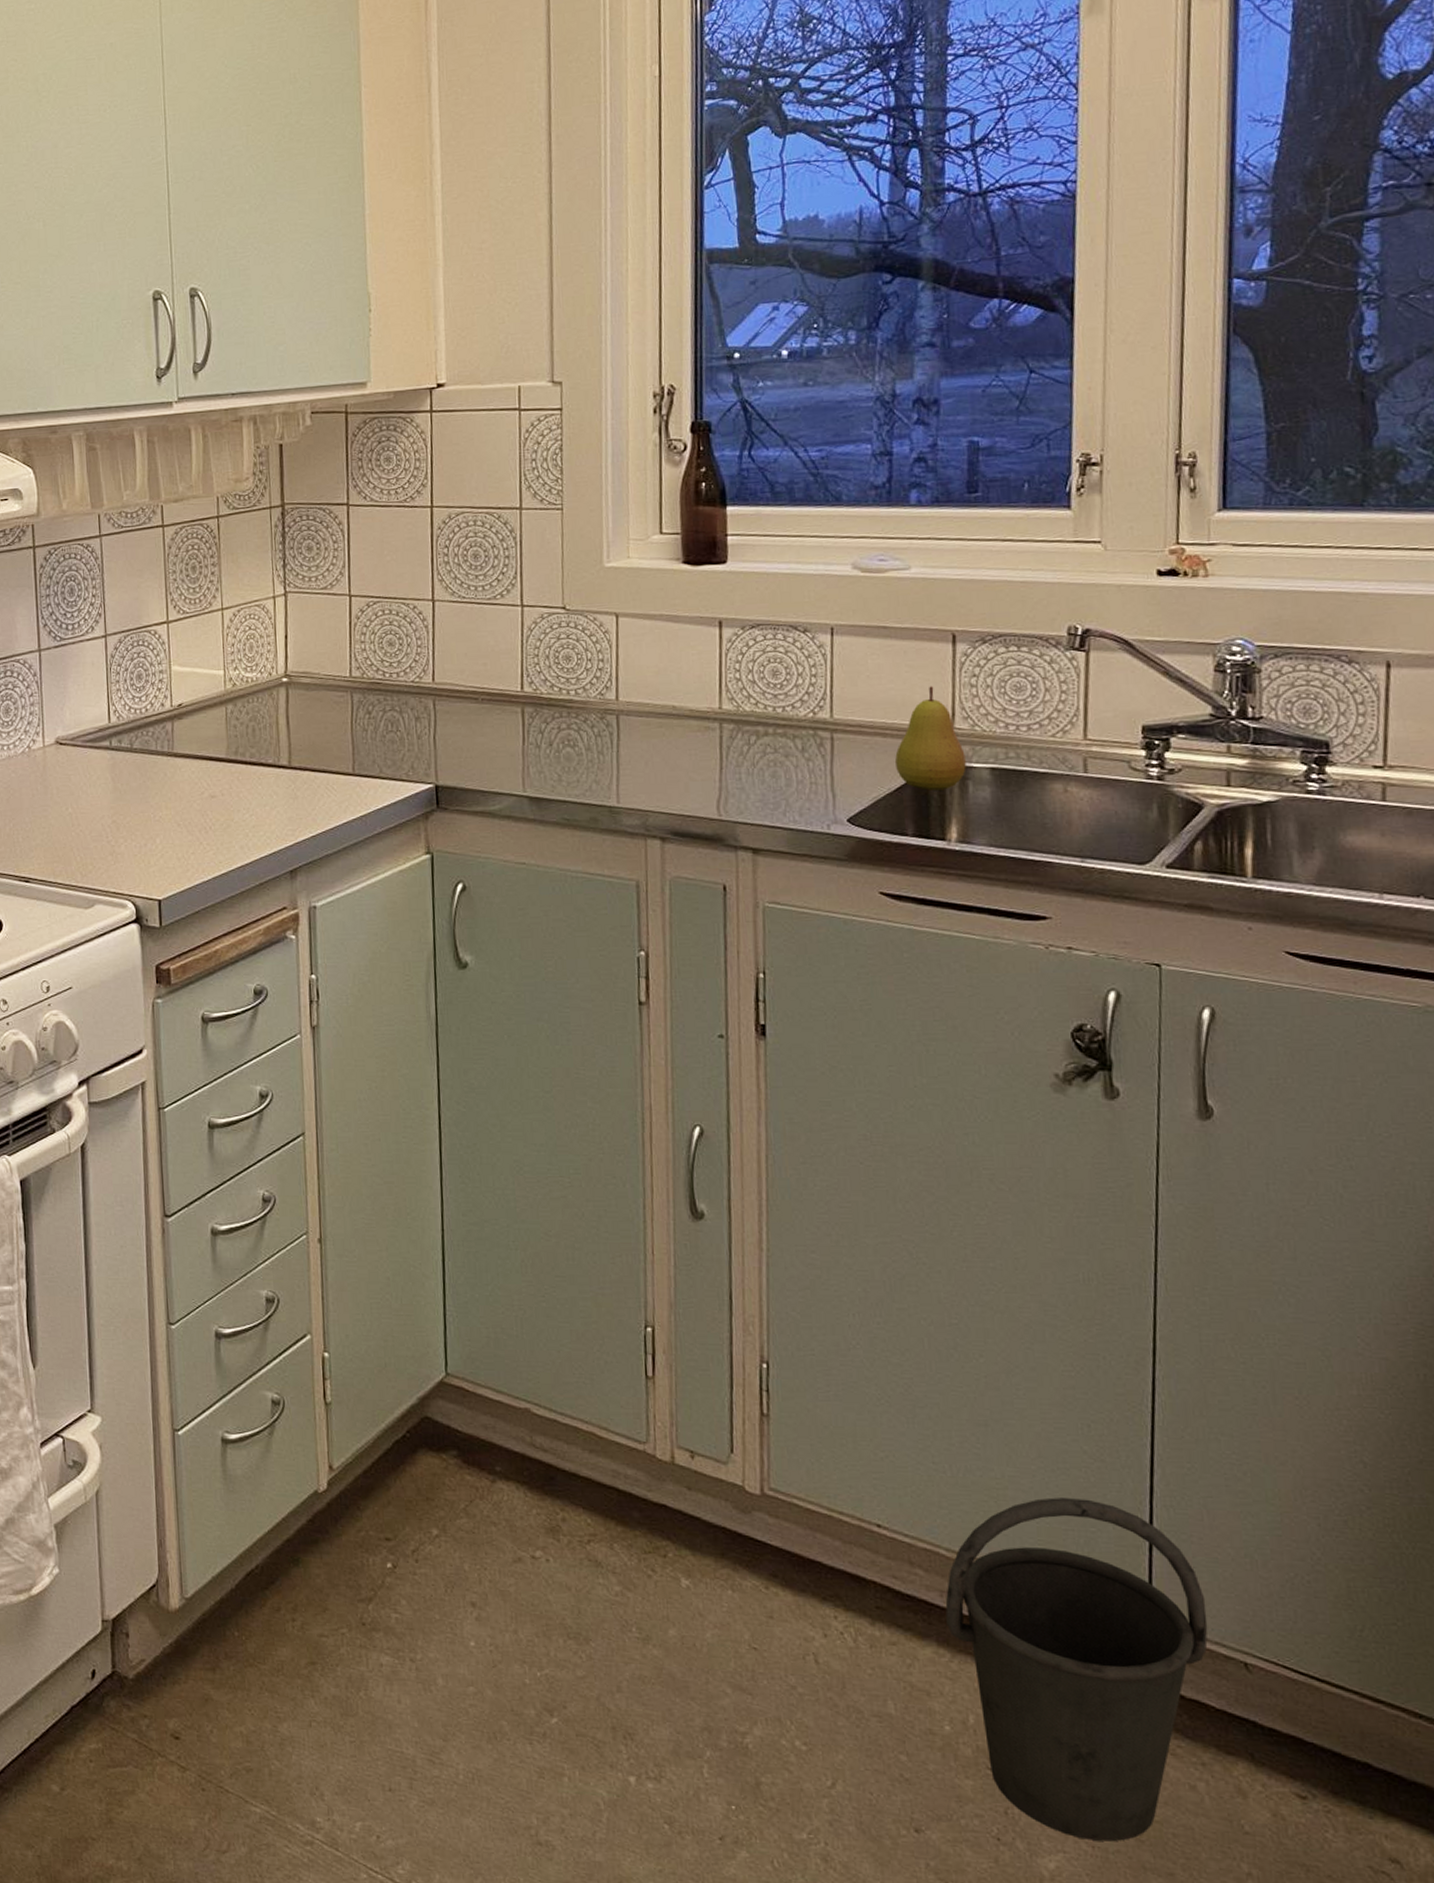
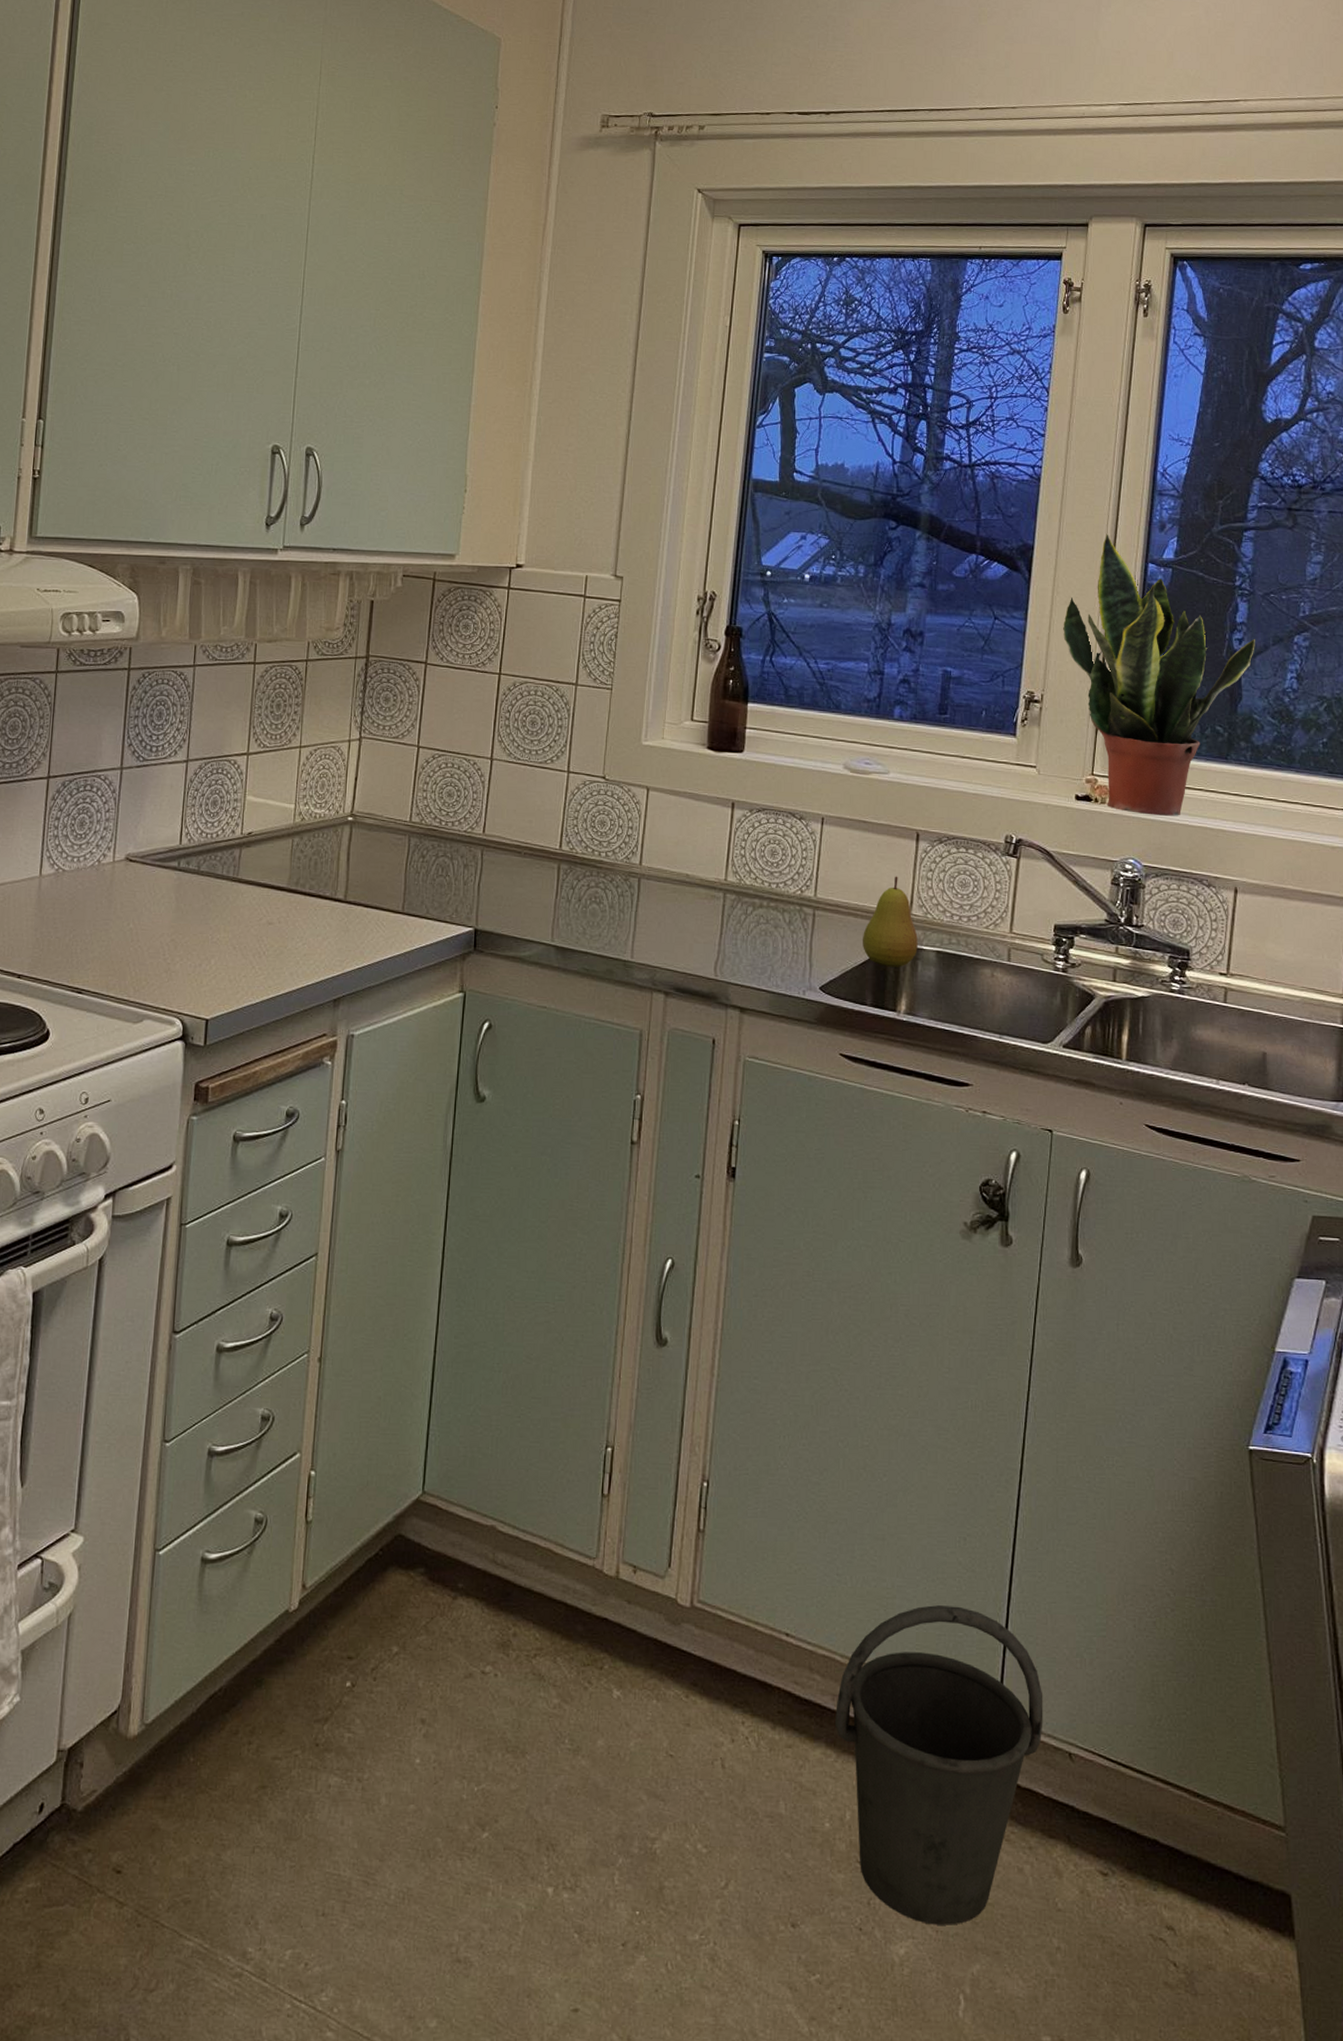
potted plant: none [1122,250,1392,585] -> present [1063,534,1255,816]

